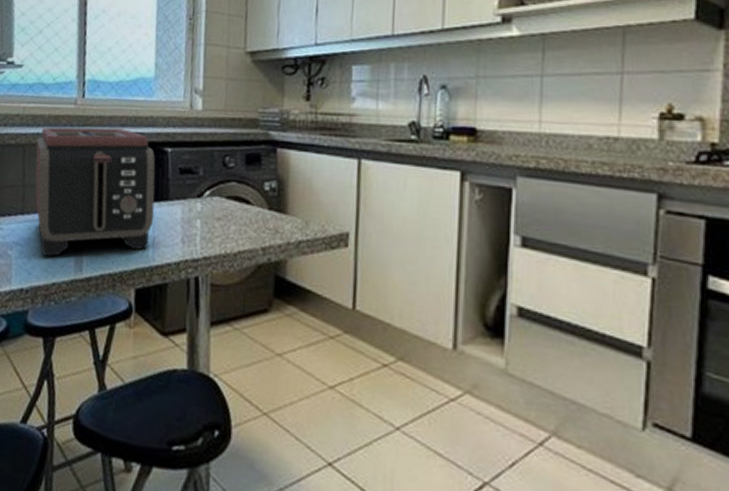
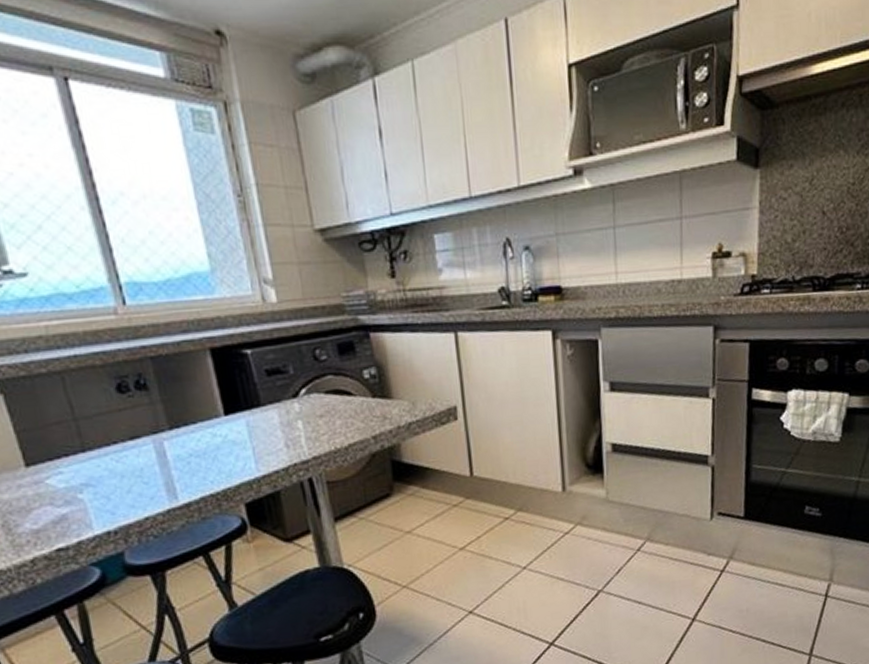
toaster: present [35,127,156,256] -> none [76,335,249,491]

